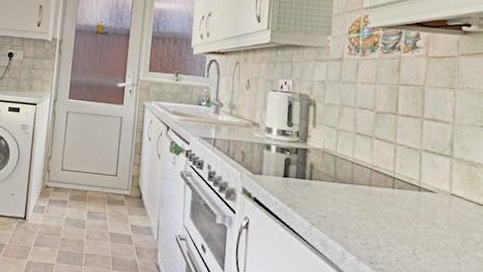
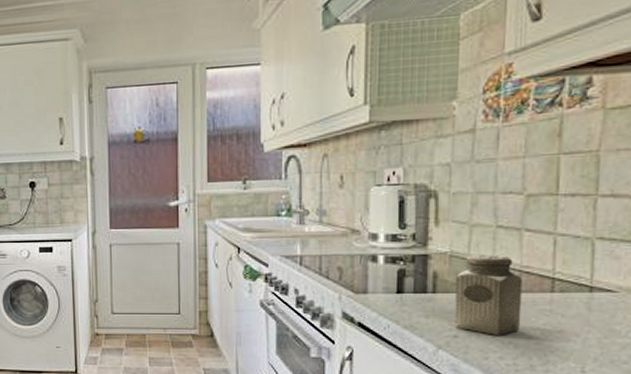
salt shaker: none [324,152,373,219] -> present [455,254,523,335]

